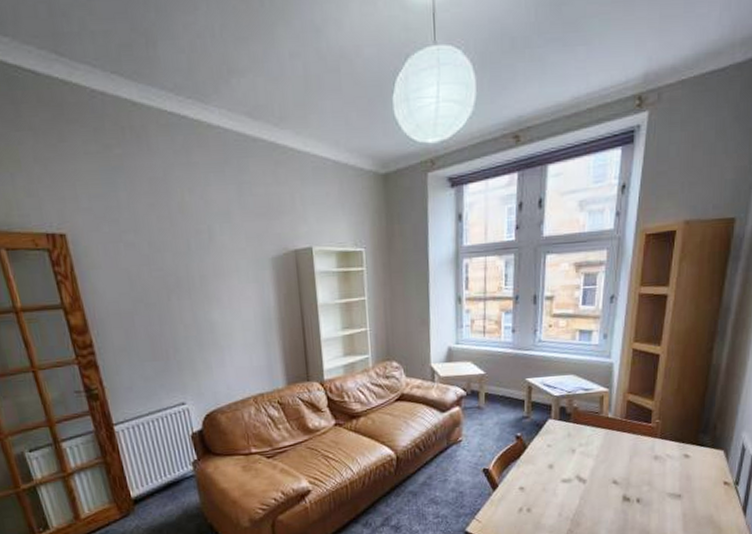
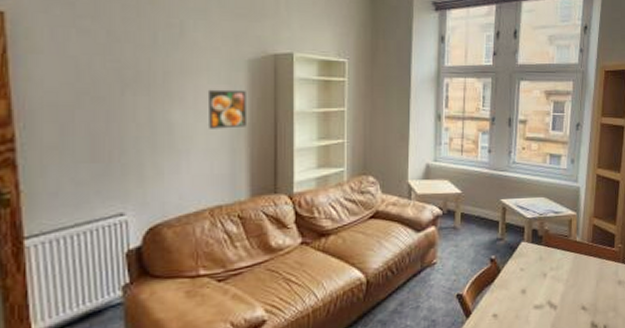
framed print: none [239,287,277,326] -> present [207,89,246,129]

